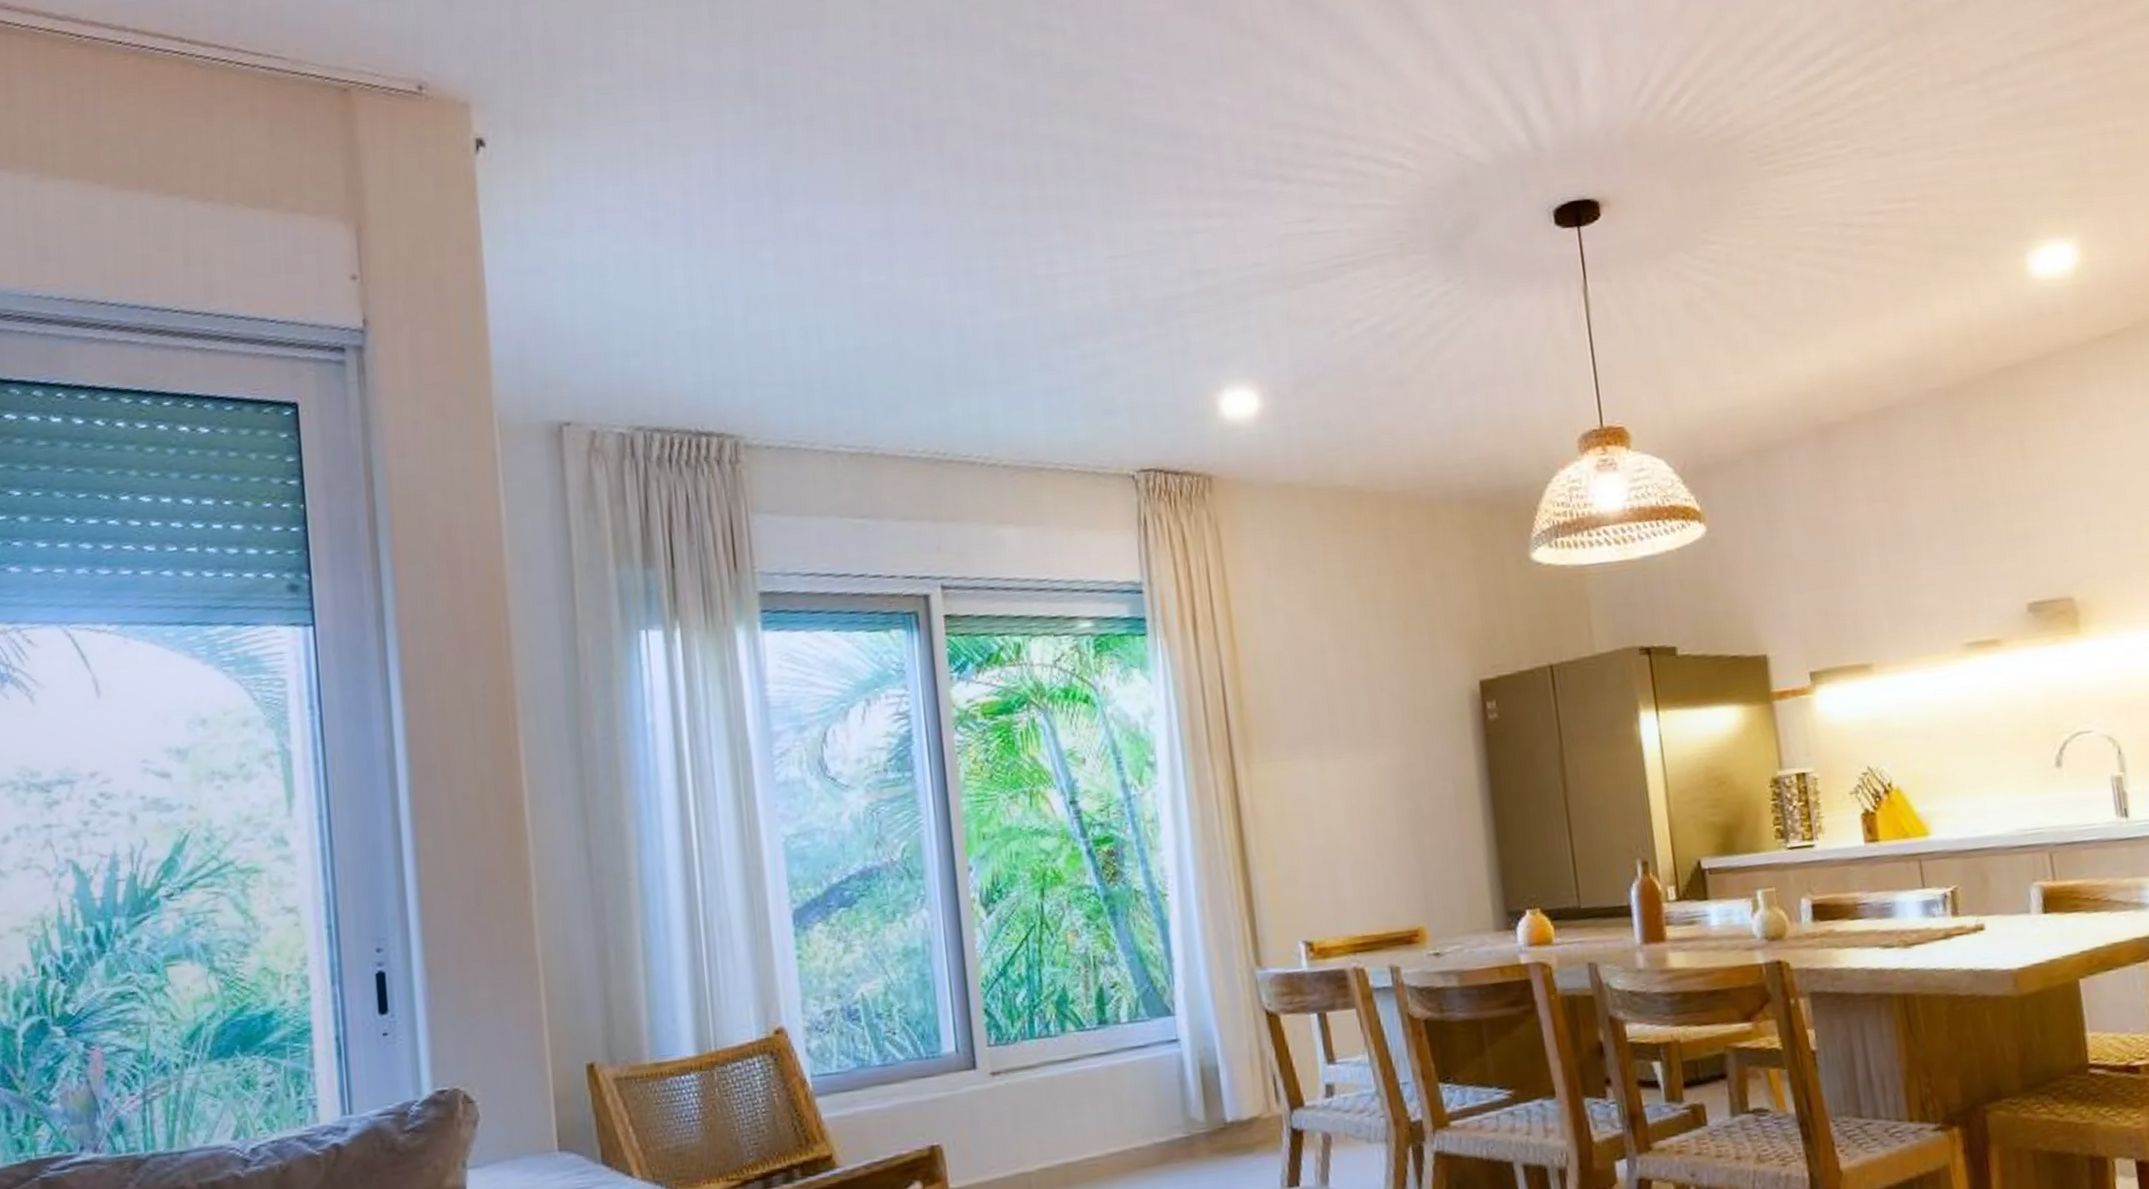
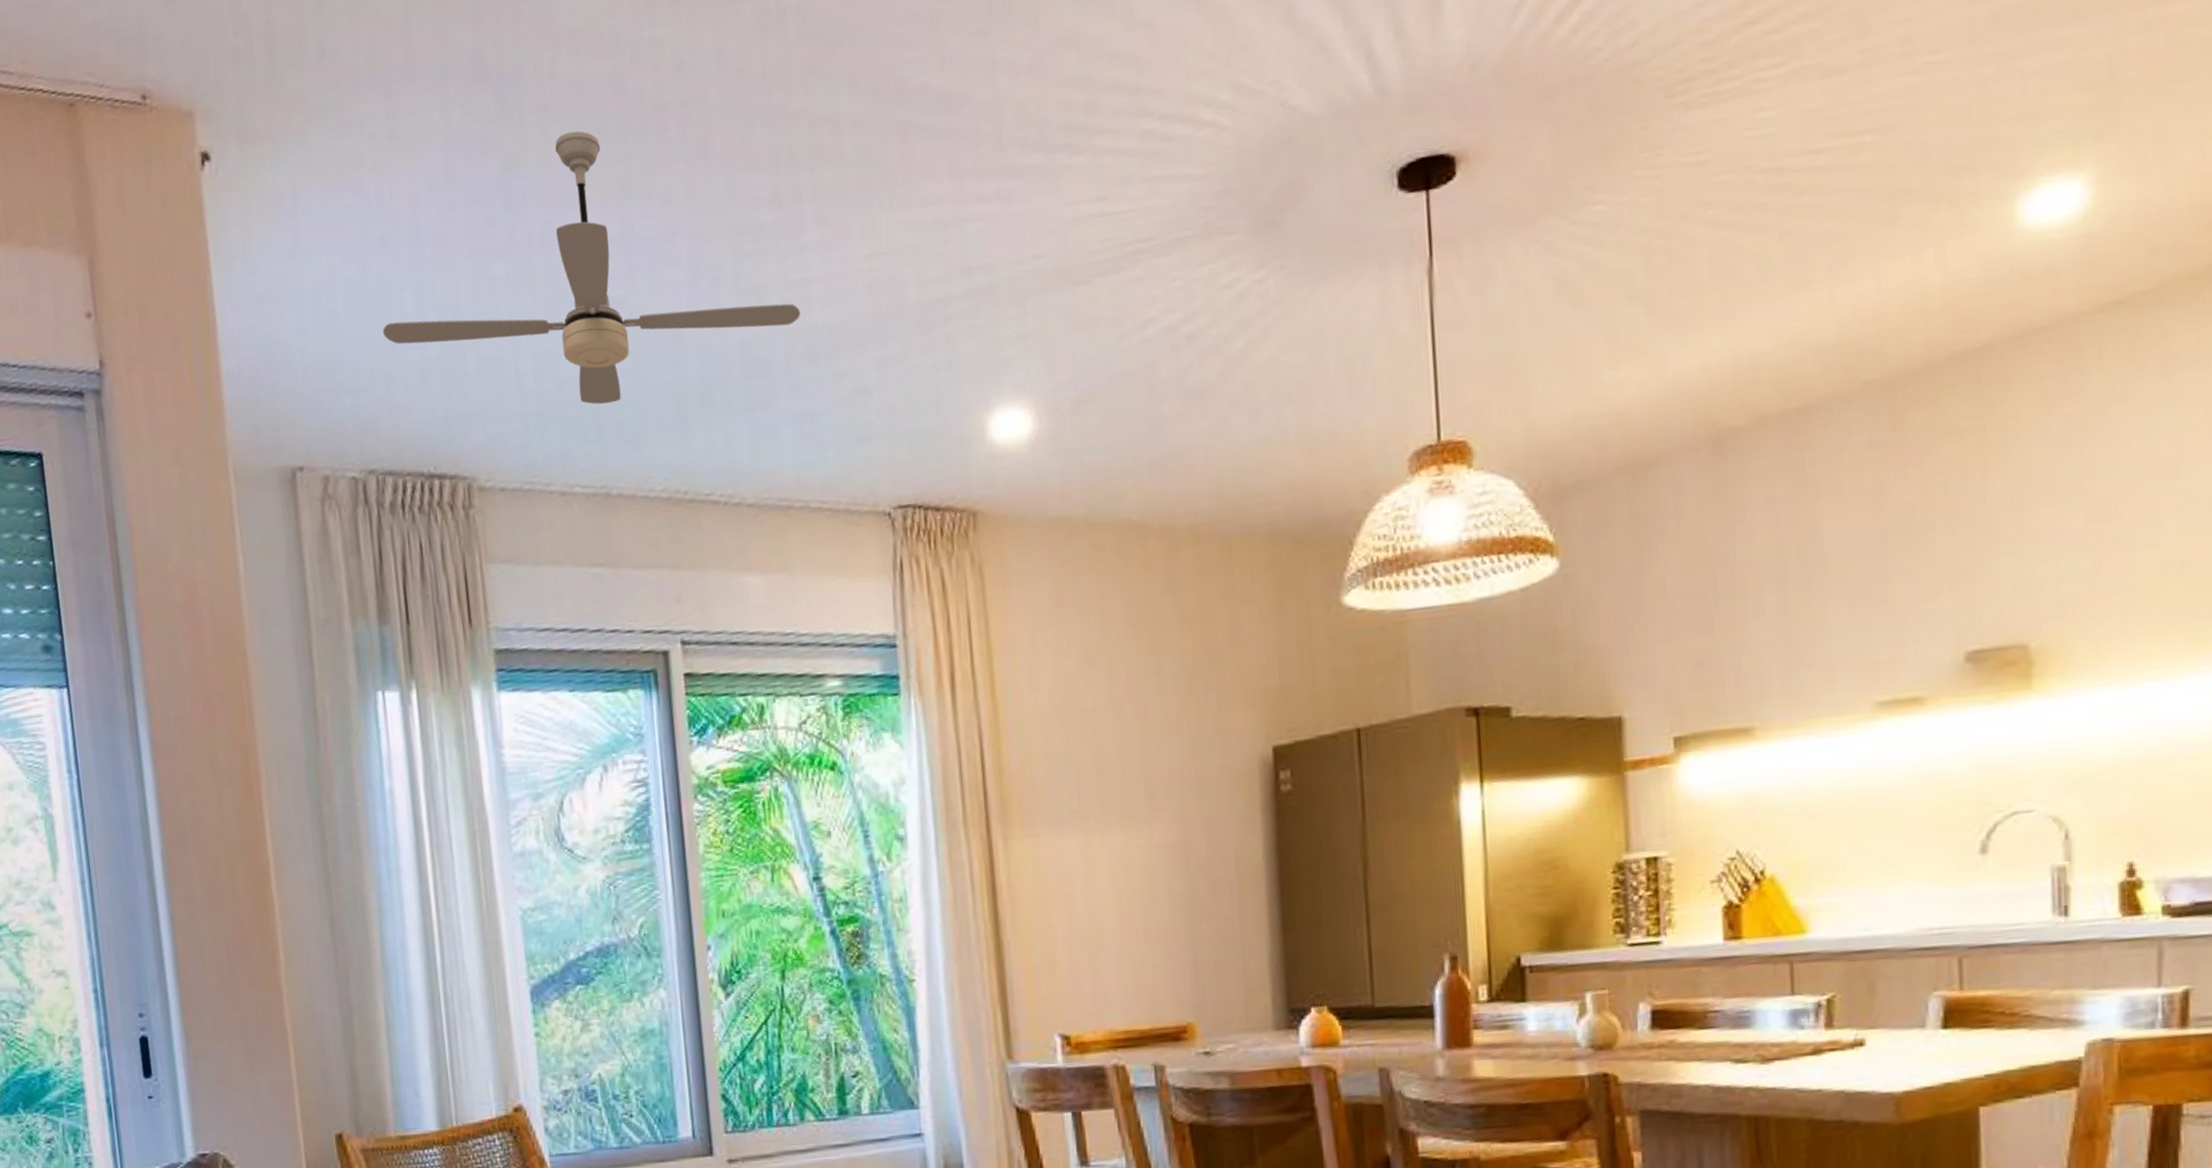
ceiling fan: none [653,140,1049,375] -> present [383,131,801,405]

